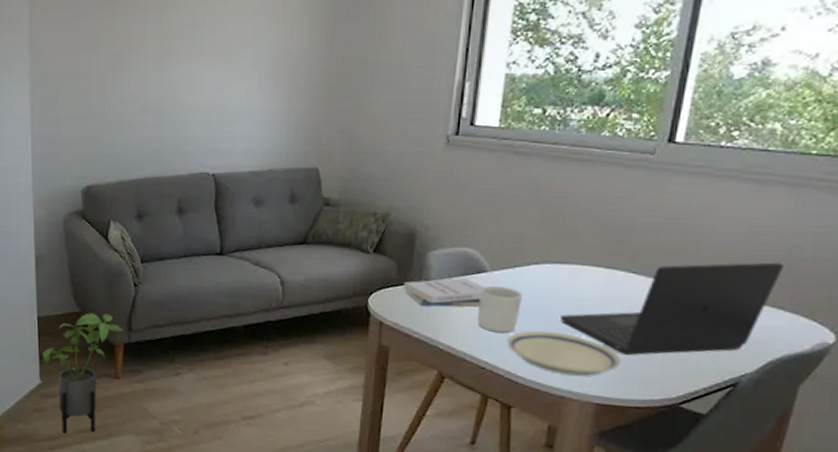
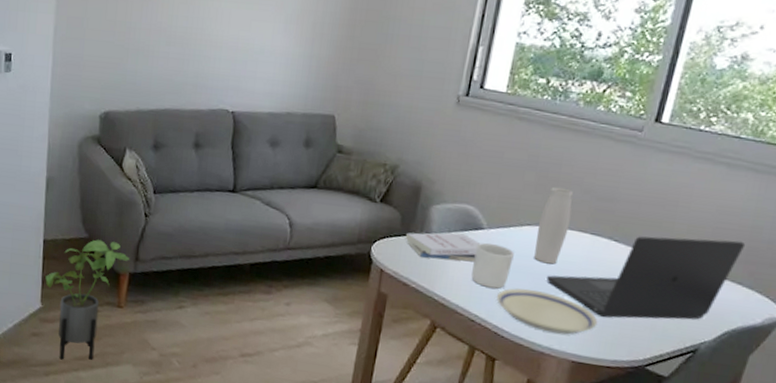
vase: none [544,221,582,303] -> present [534,187,573,265]

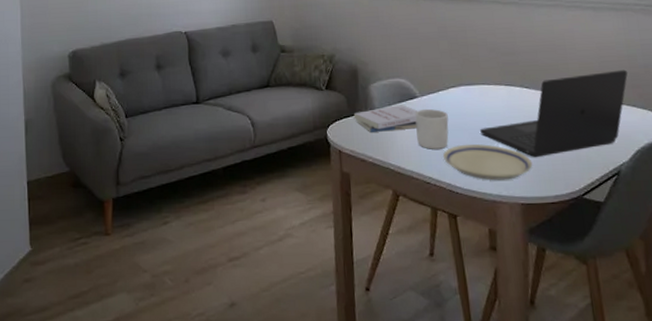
house plant: present [45,239,130,360] -> none [32,171,112,302]
vase: present [534,187,573,265] -> none [460,50,487,118]

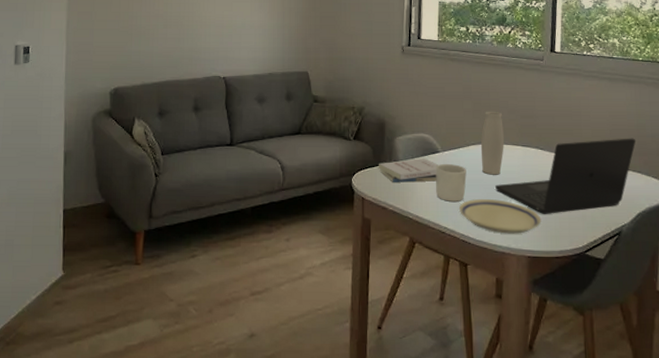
vase: none [460,50,487,118] -> present [480,111,504,175]

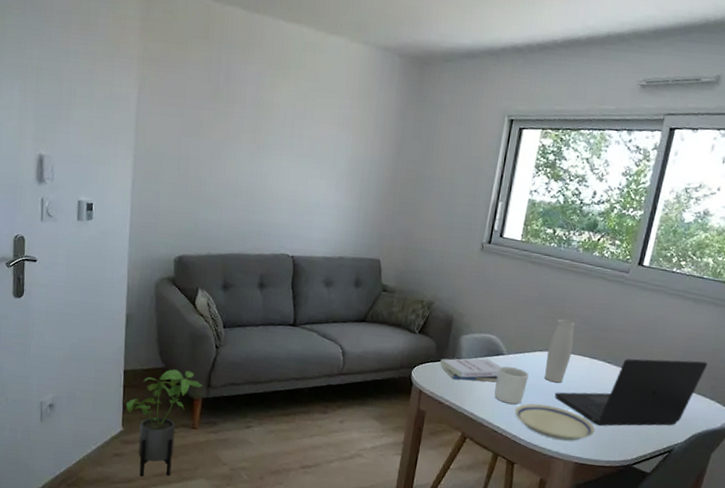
house plant: none [66,203,144,325] -> present [126,369,203,477]

